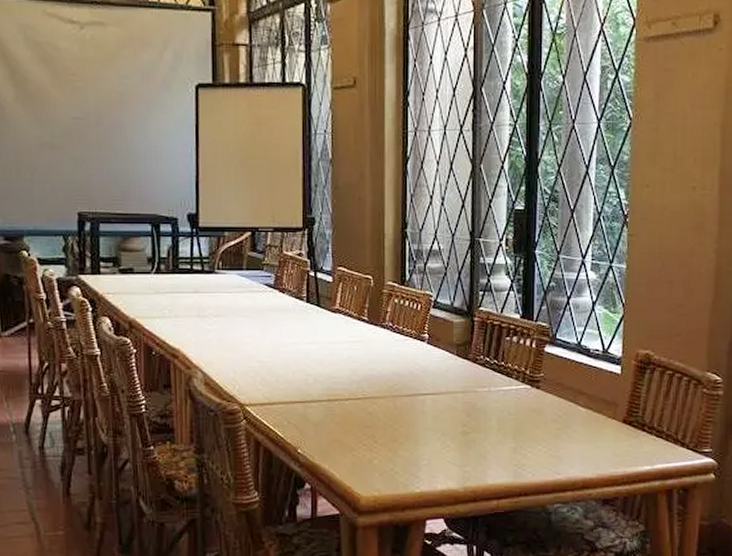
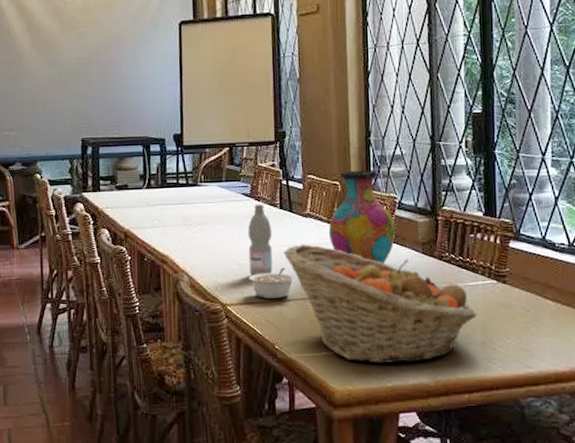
water bottle: none [270,296,298,374] -> present [248,204,273,276]
legume: none [270,366,321,399] -> present [248,267,295,299]
fruit basket: none [309,342,509,470] -> present [283,244,476,364]
vase: none [358,264,430,365] -> present [328,170,396,264]

